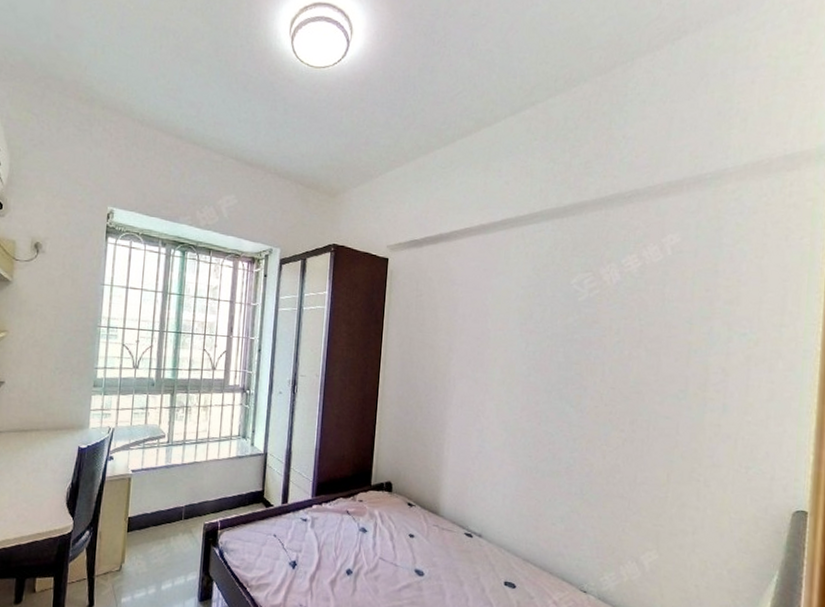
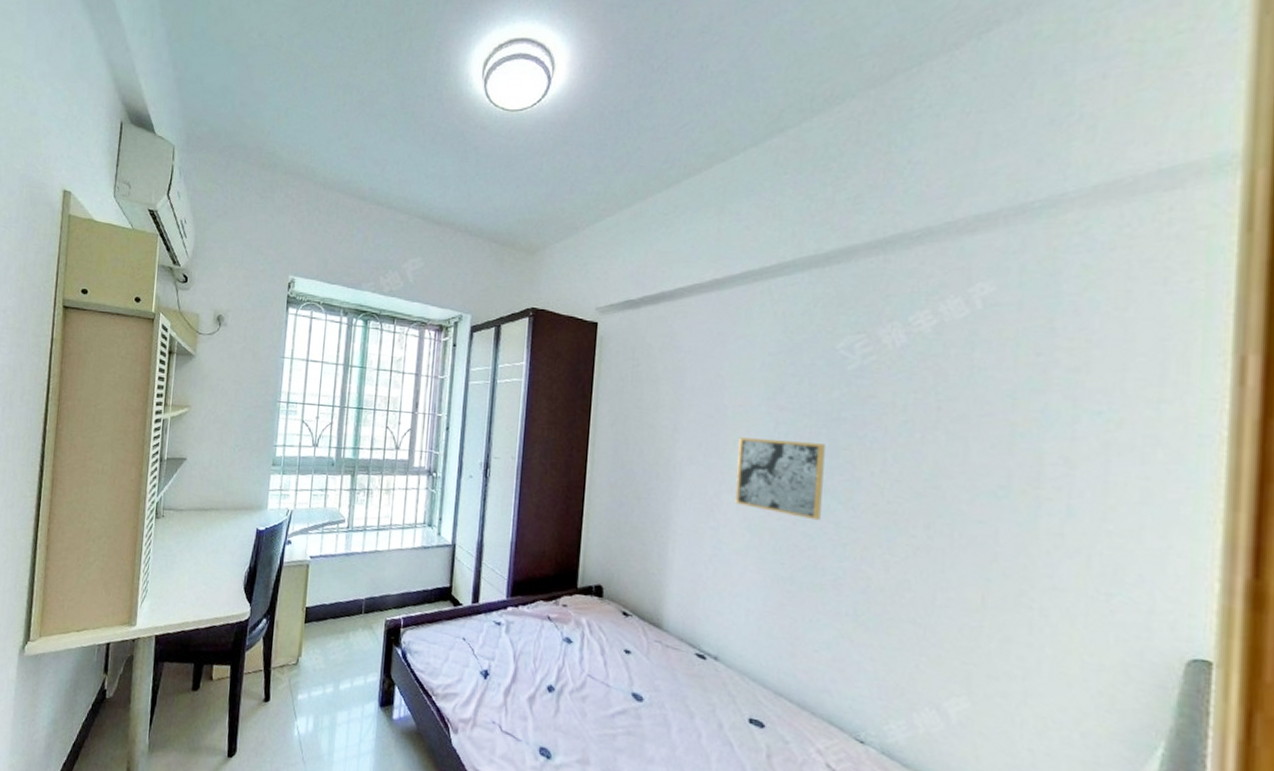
wall art: none [495,355,562,421] -> present [735,437,825,521]

